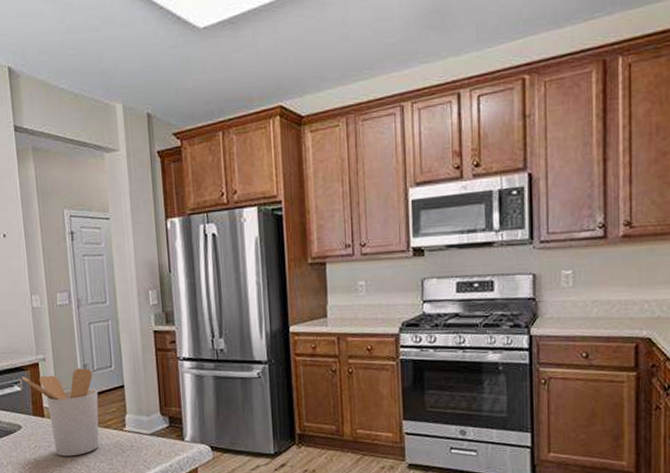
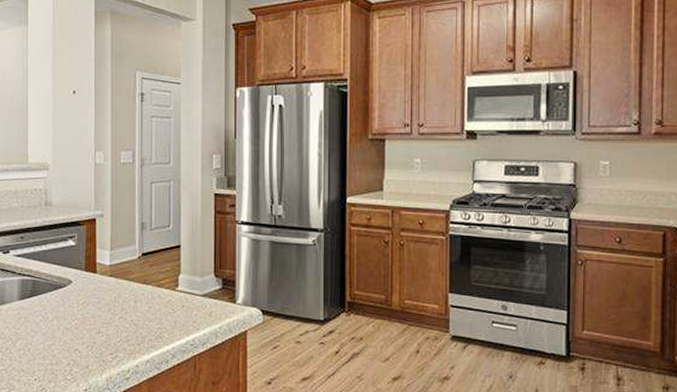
utensil holder: present [21,368,99,457] -> none [77,226,154,314]

